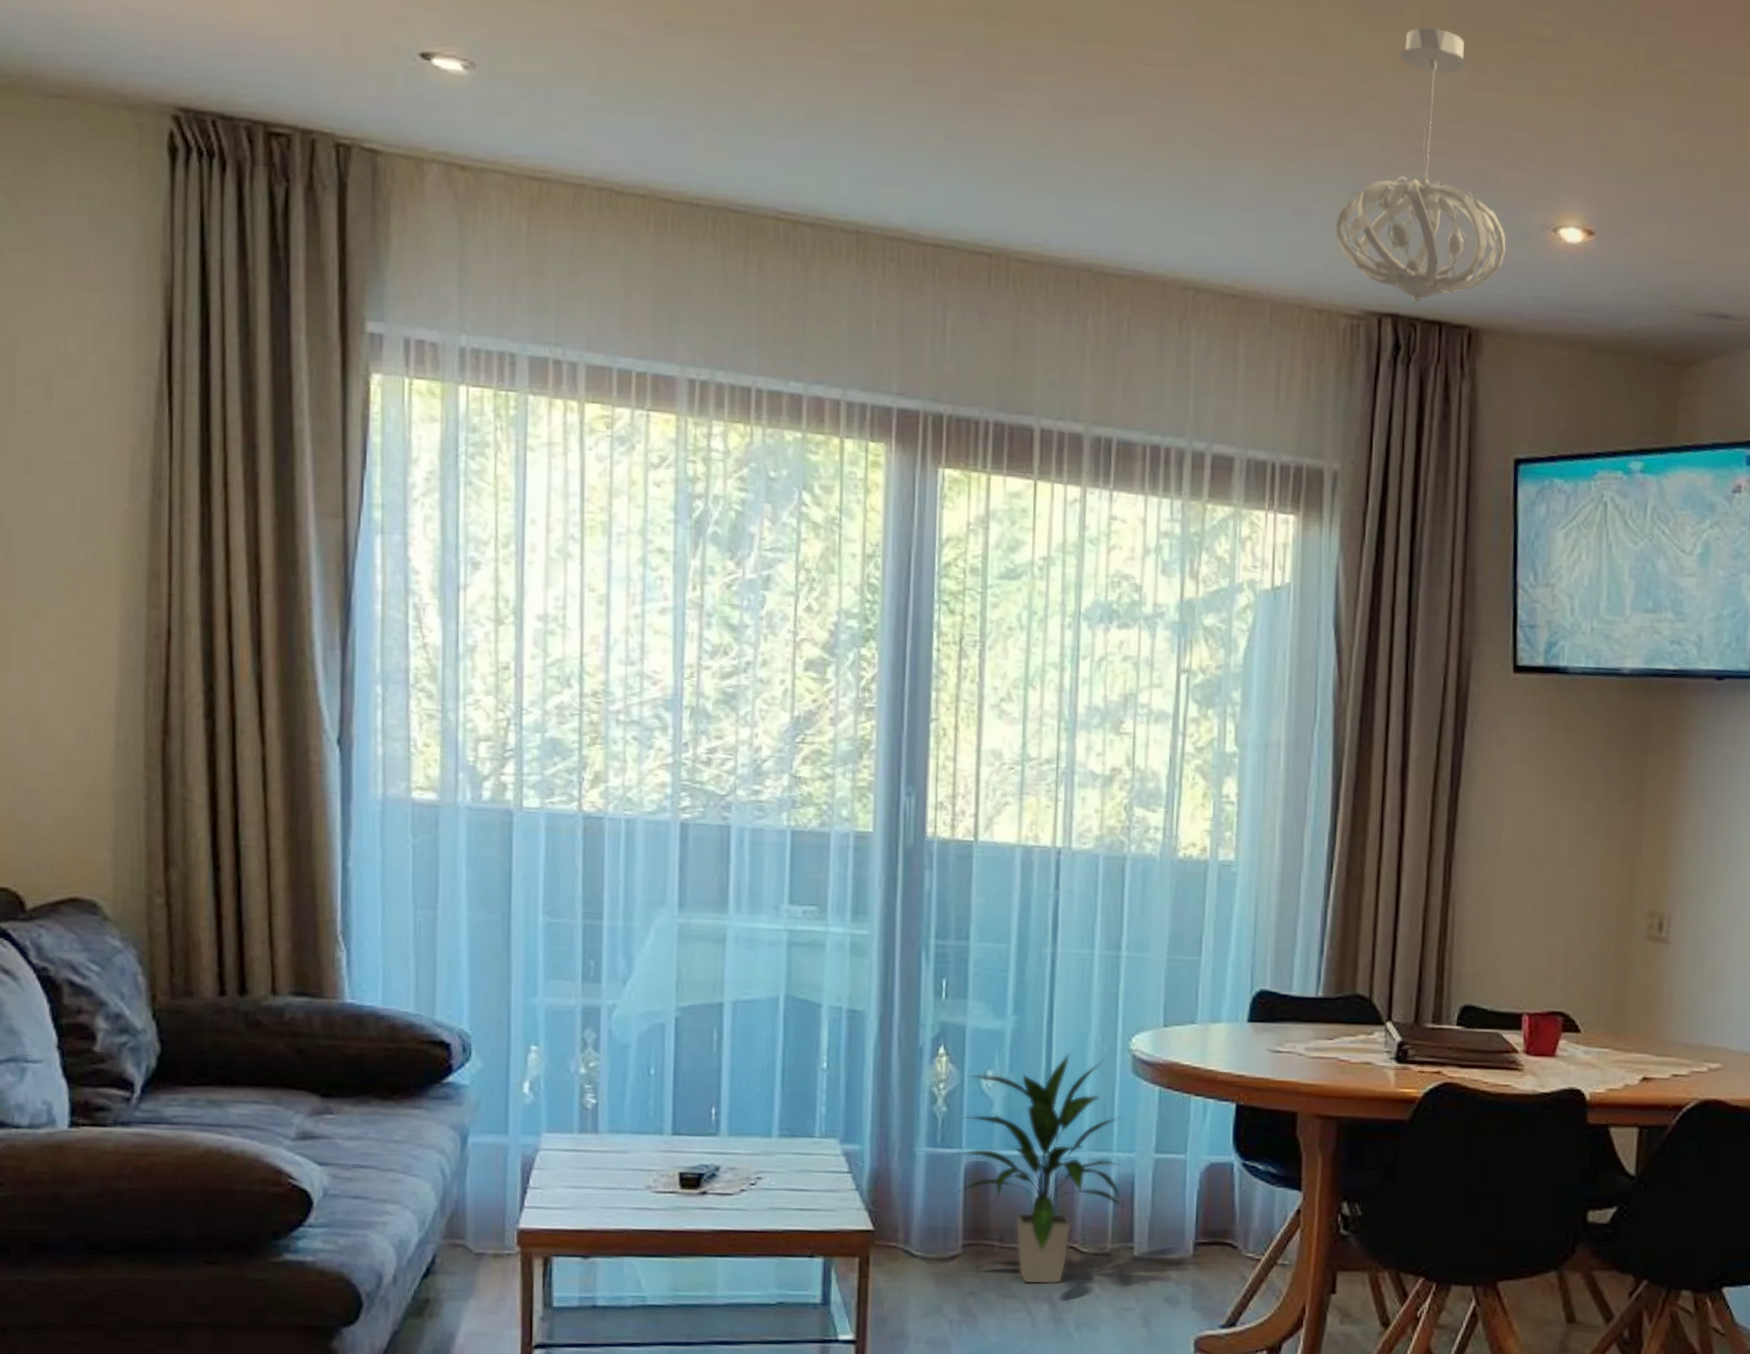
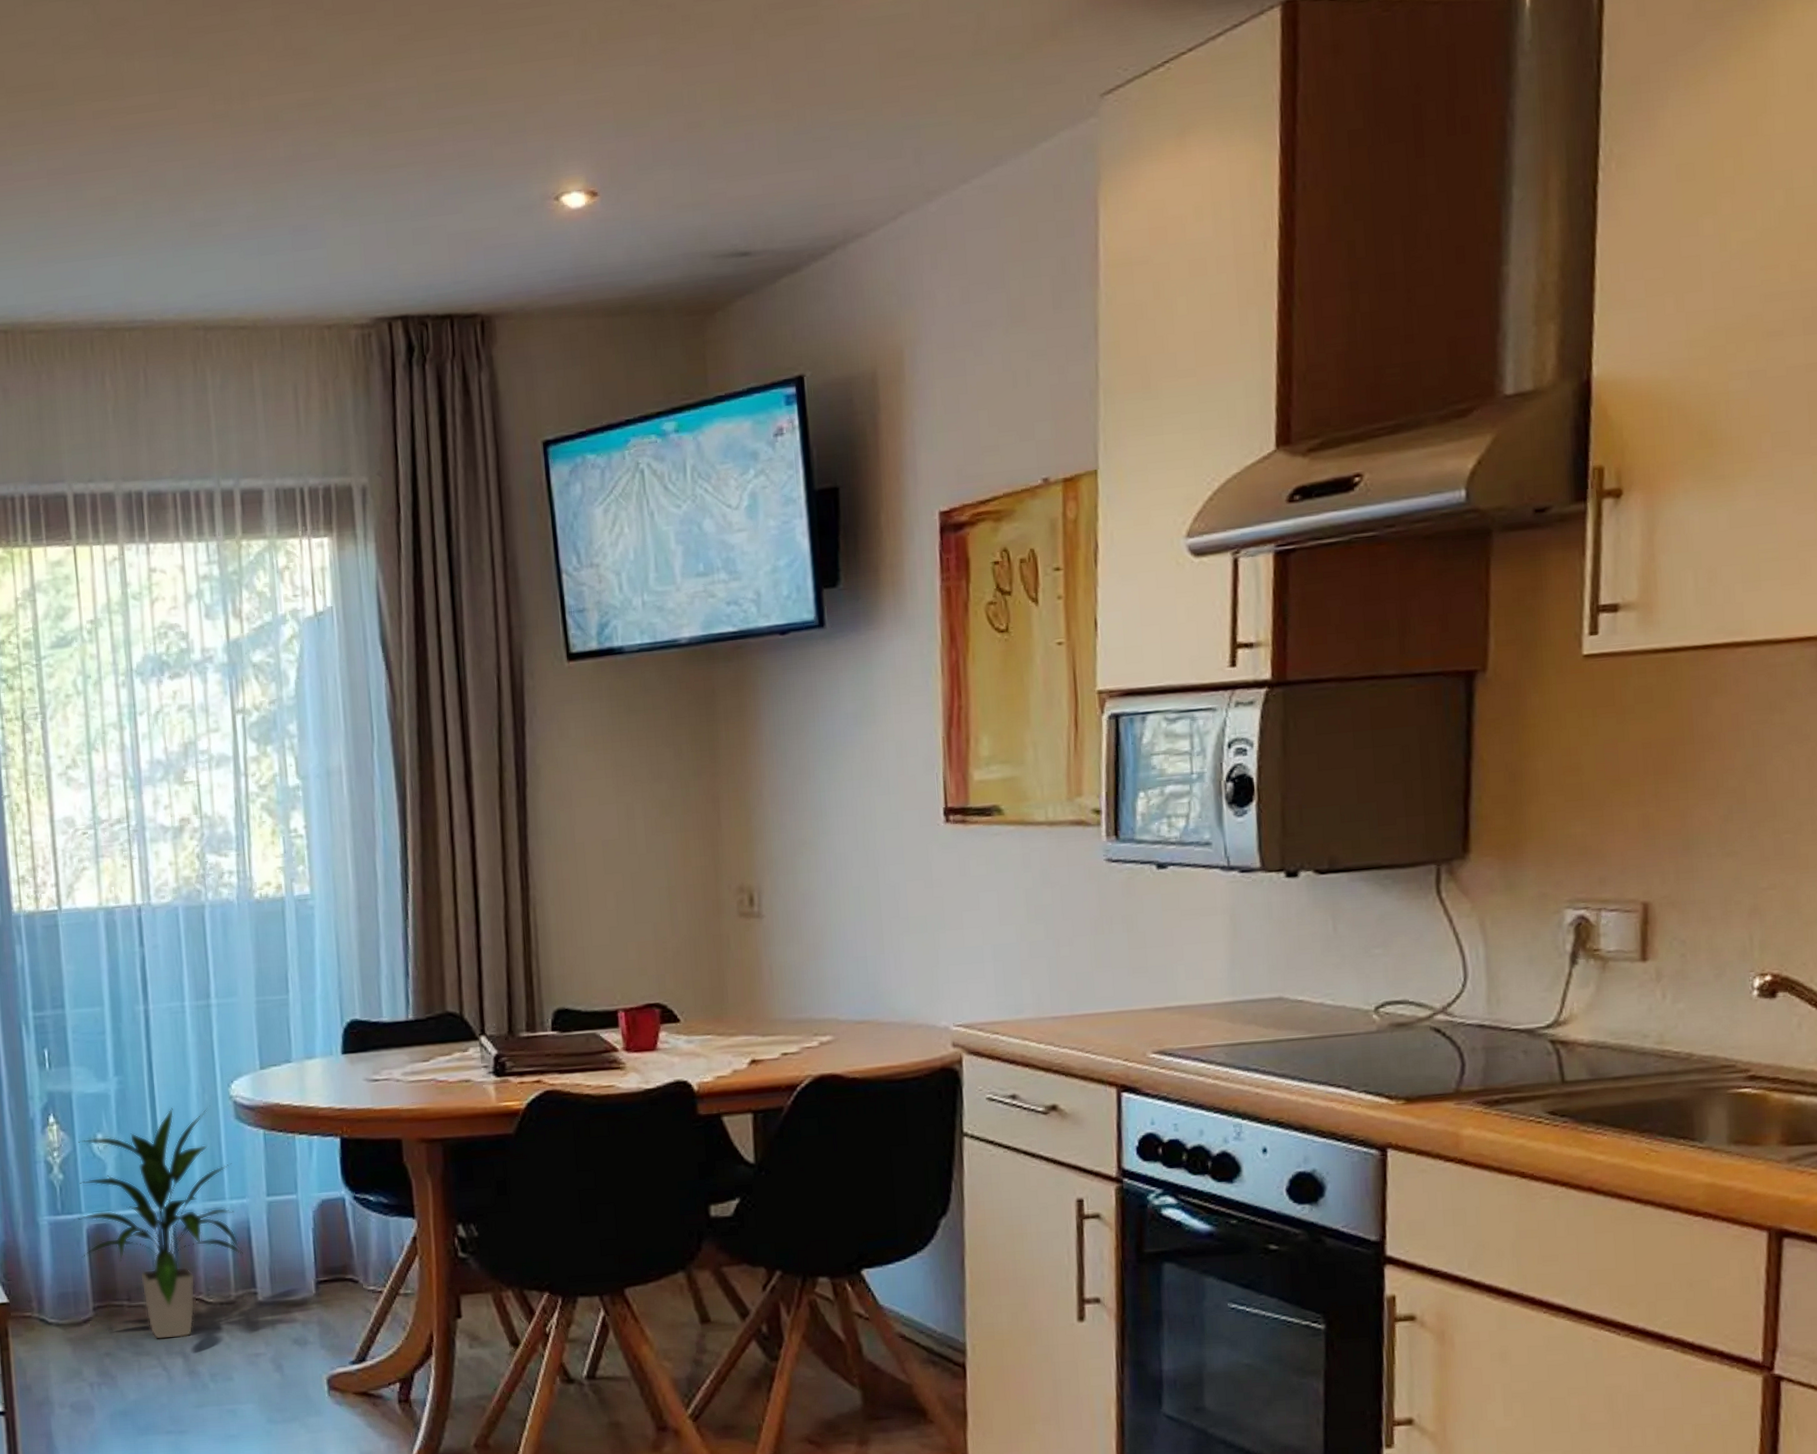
pendant light: present [1335,27,1506,302] -> none [334,15,509,299]

